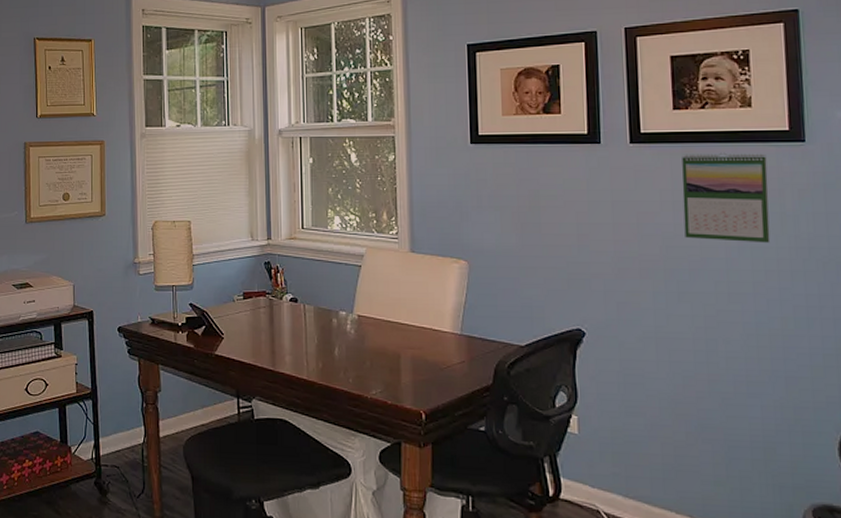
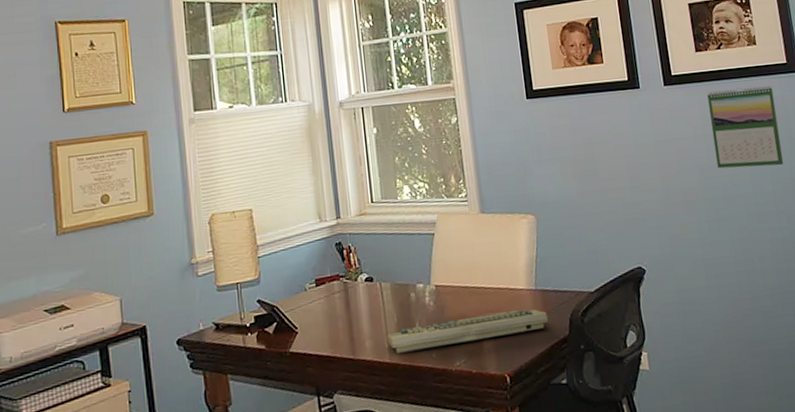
keyboard: none [306,349,472,374] -> present [387,309,549,353]

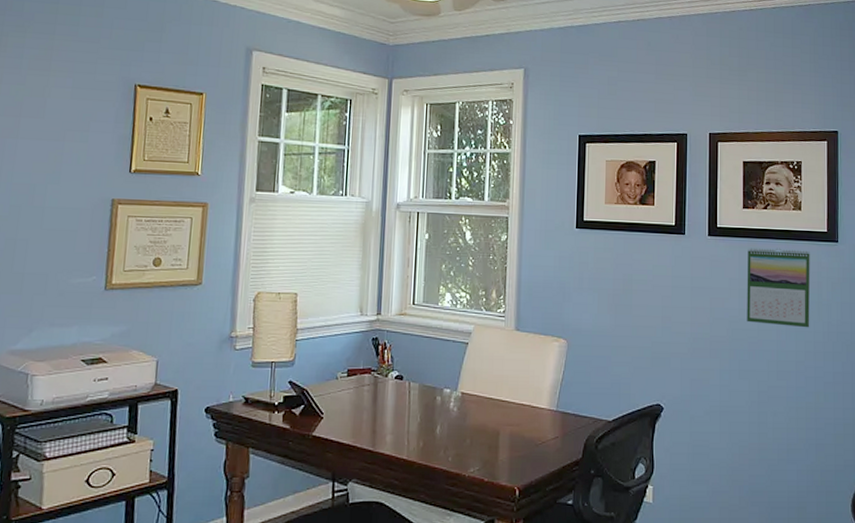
keyboard: present [387,309,549,353] -> none [407,427,565,452]

